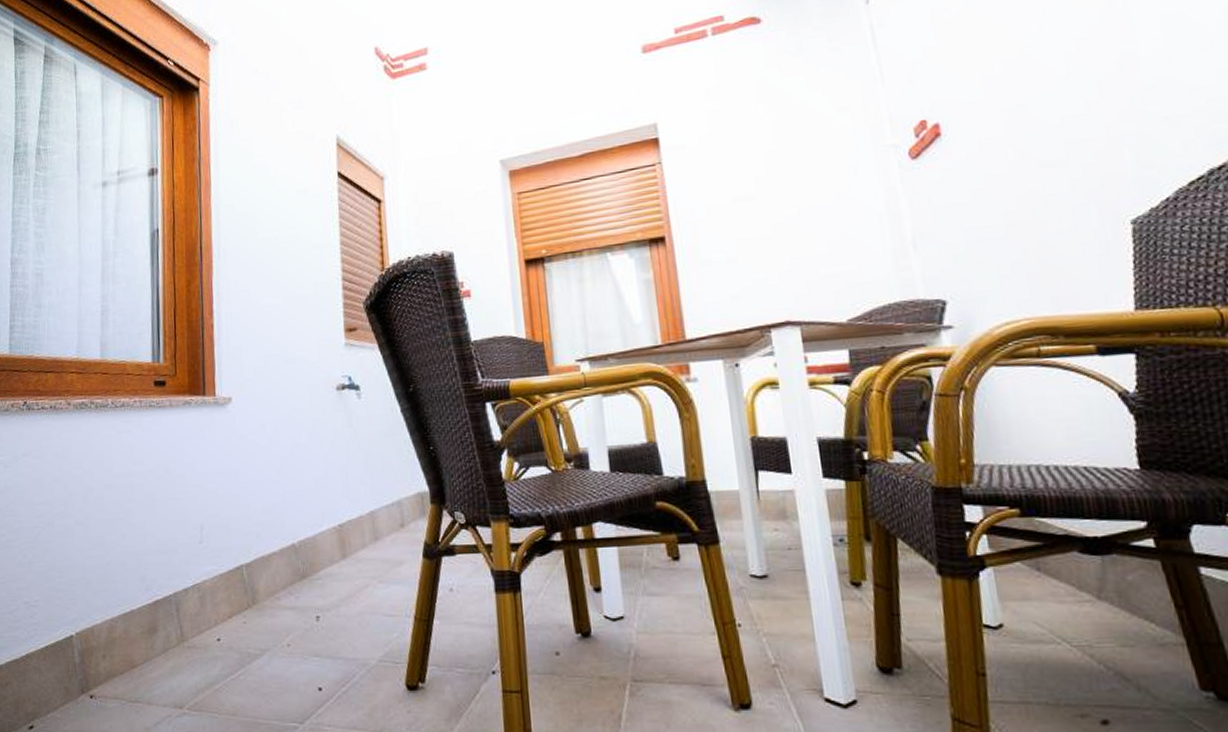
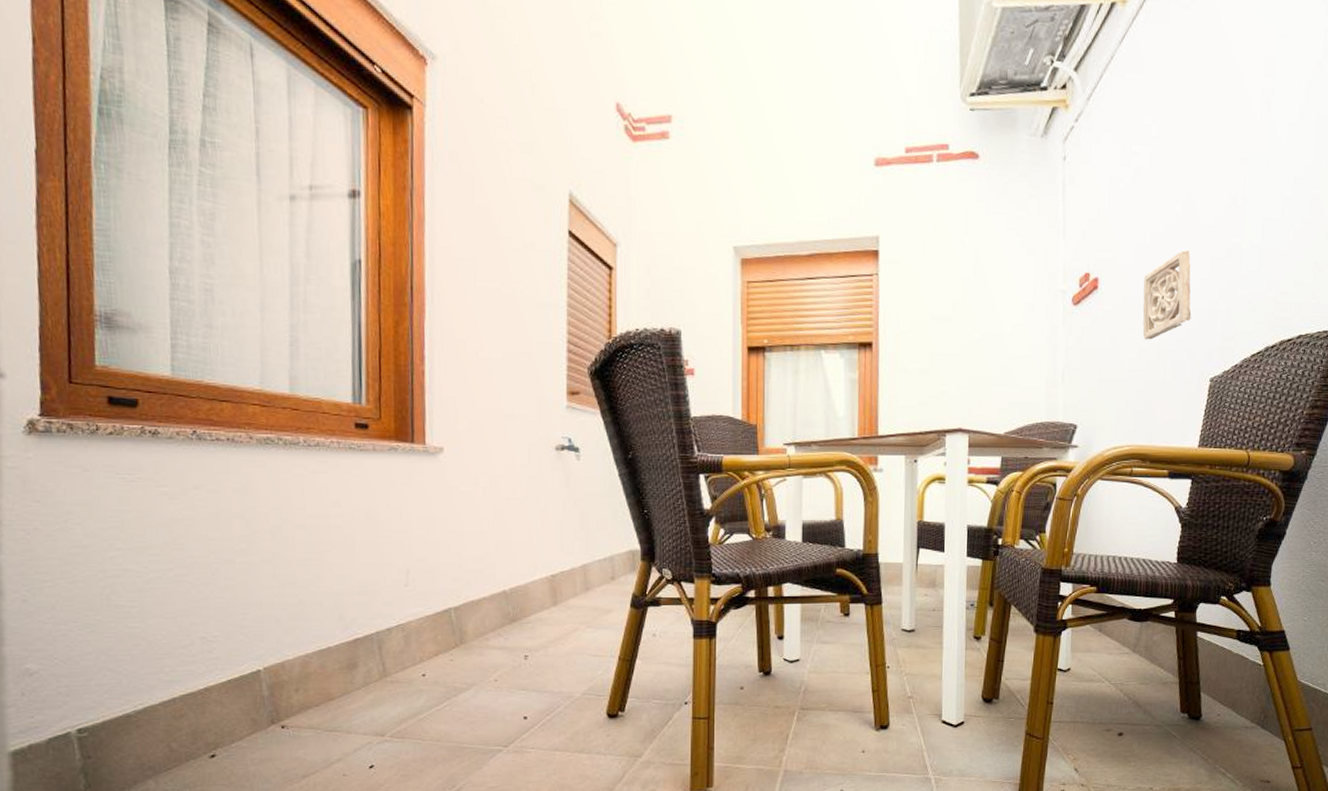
wall ornament: none [1002,71,1083,186] -> present [1142,250,1192,340]

